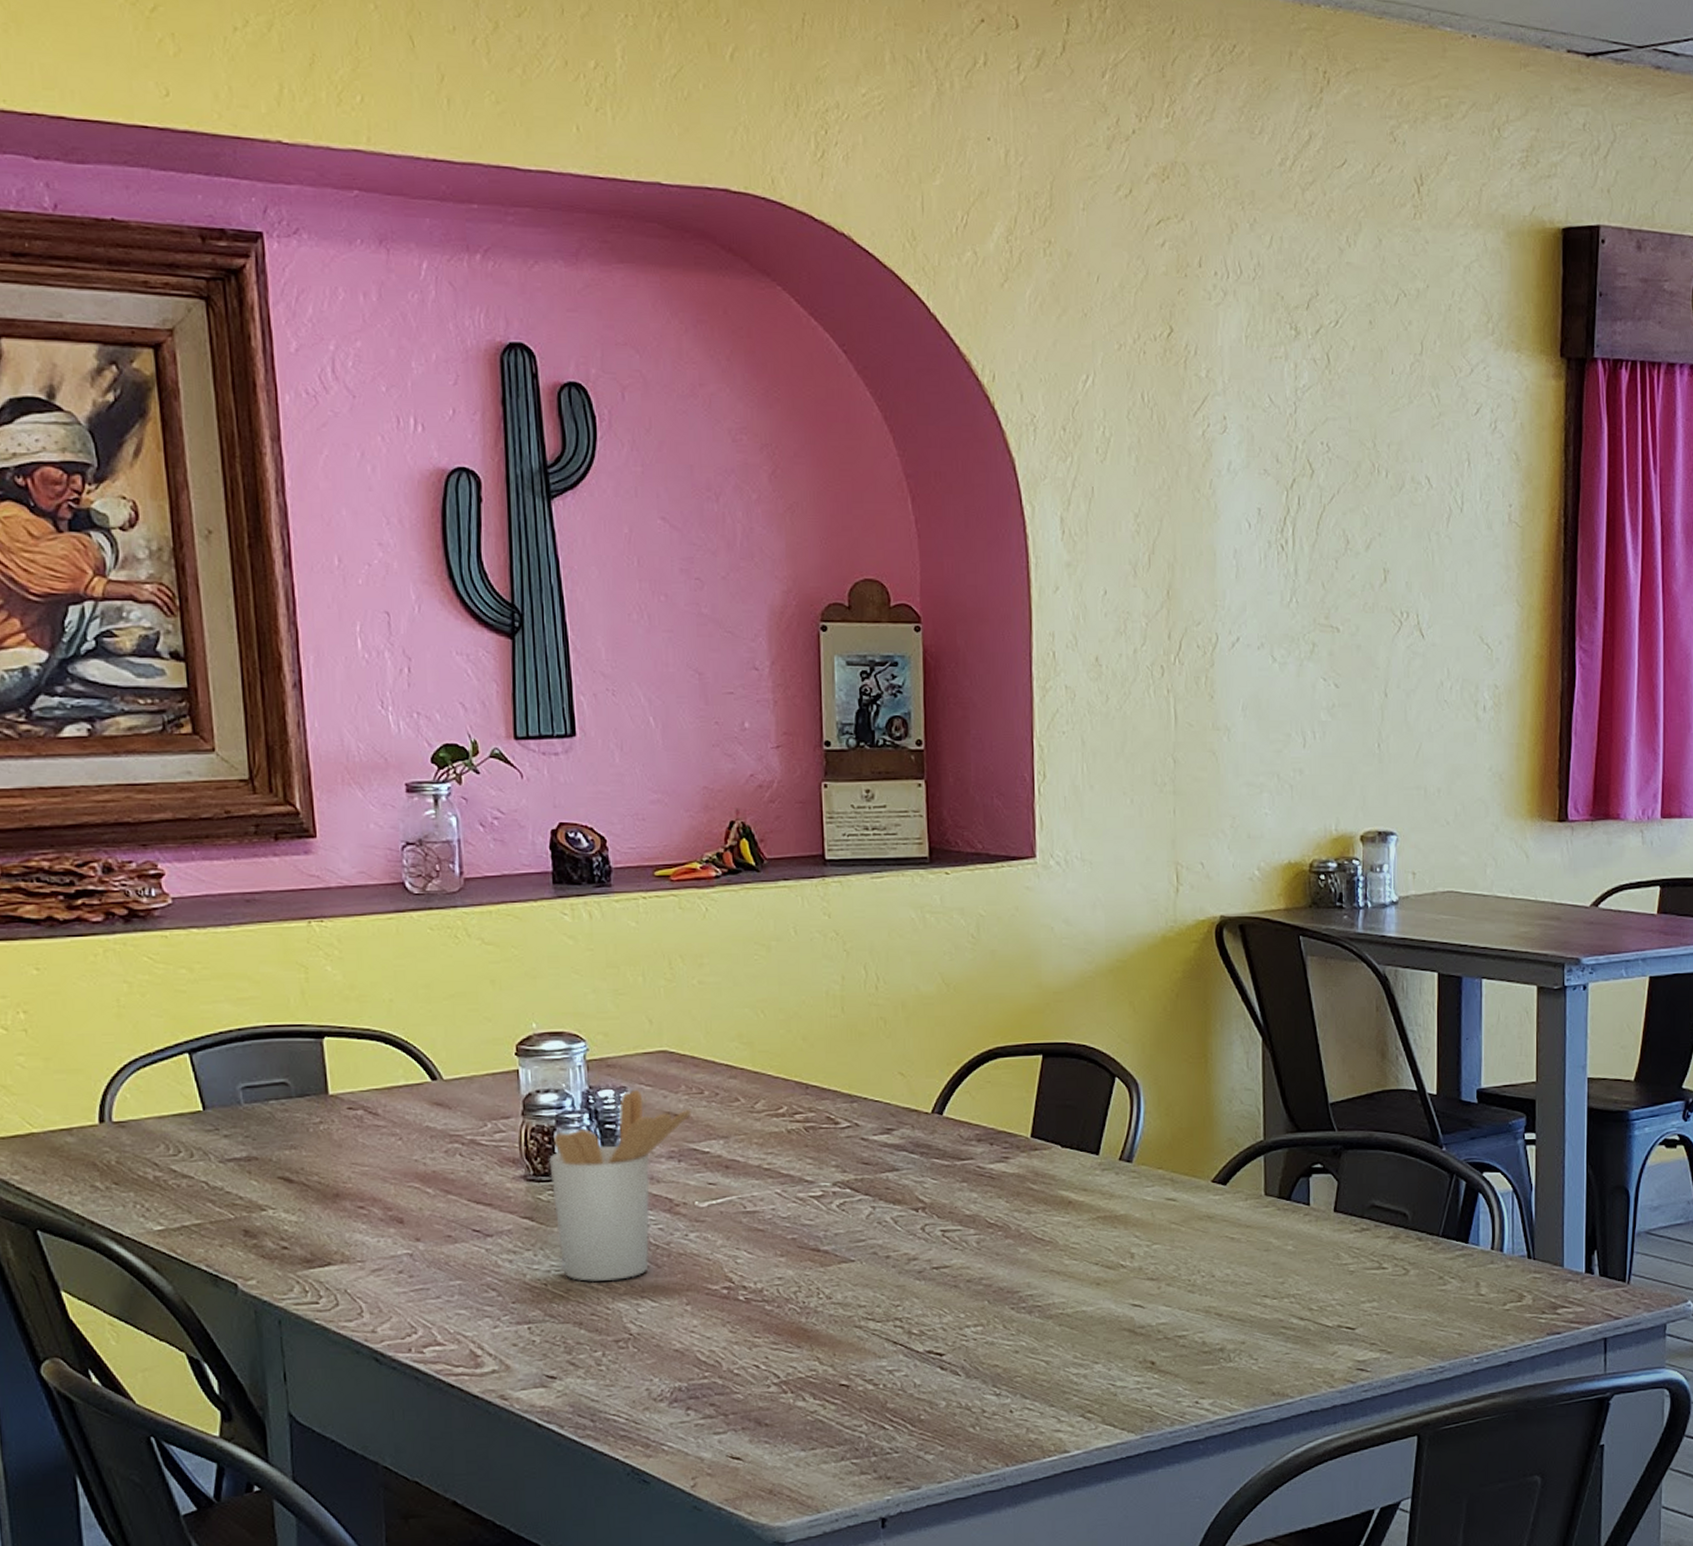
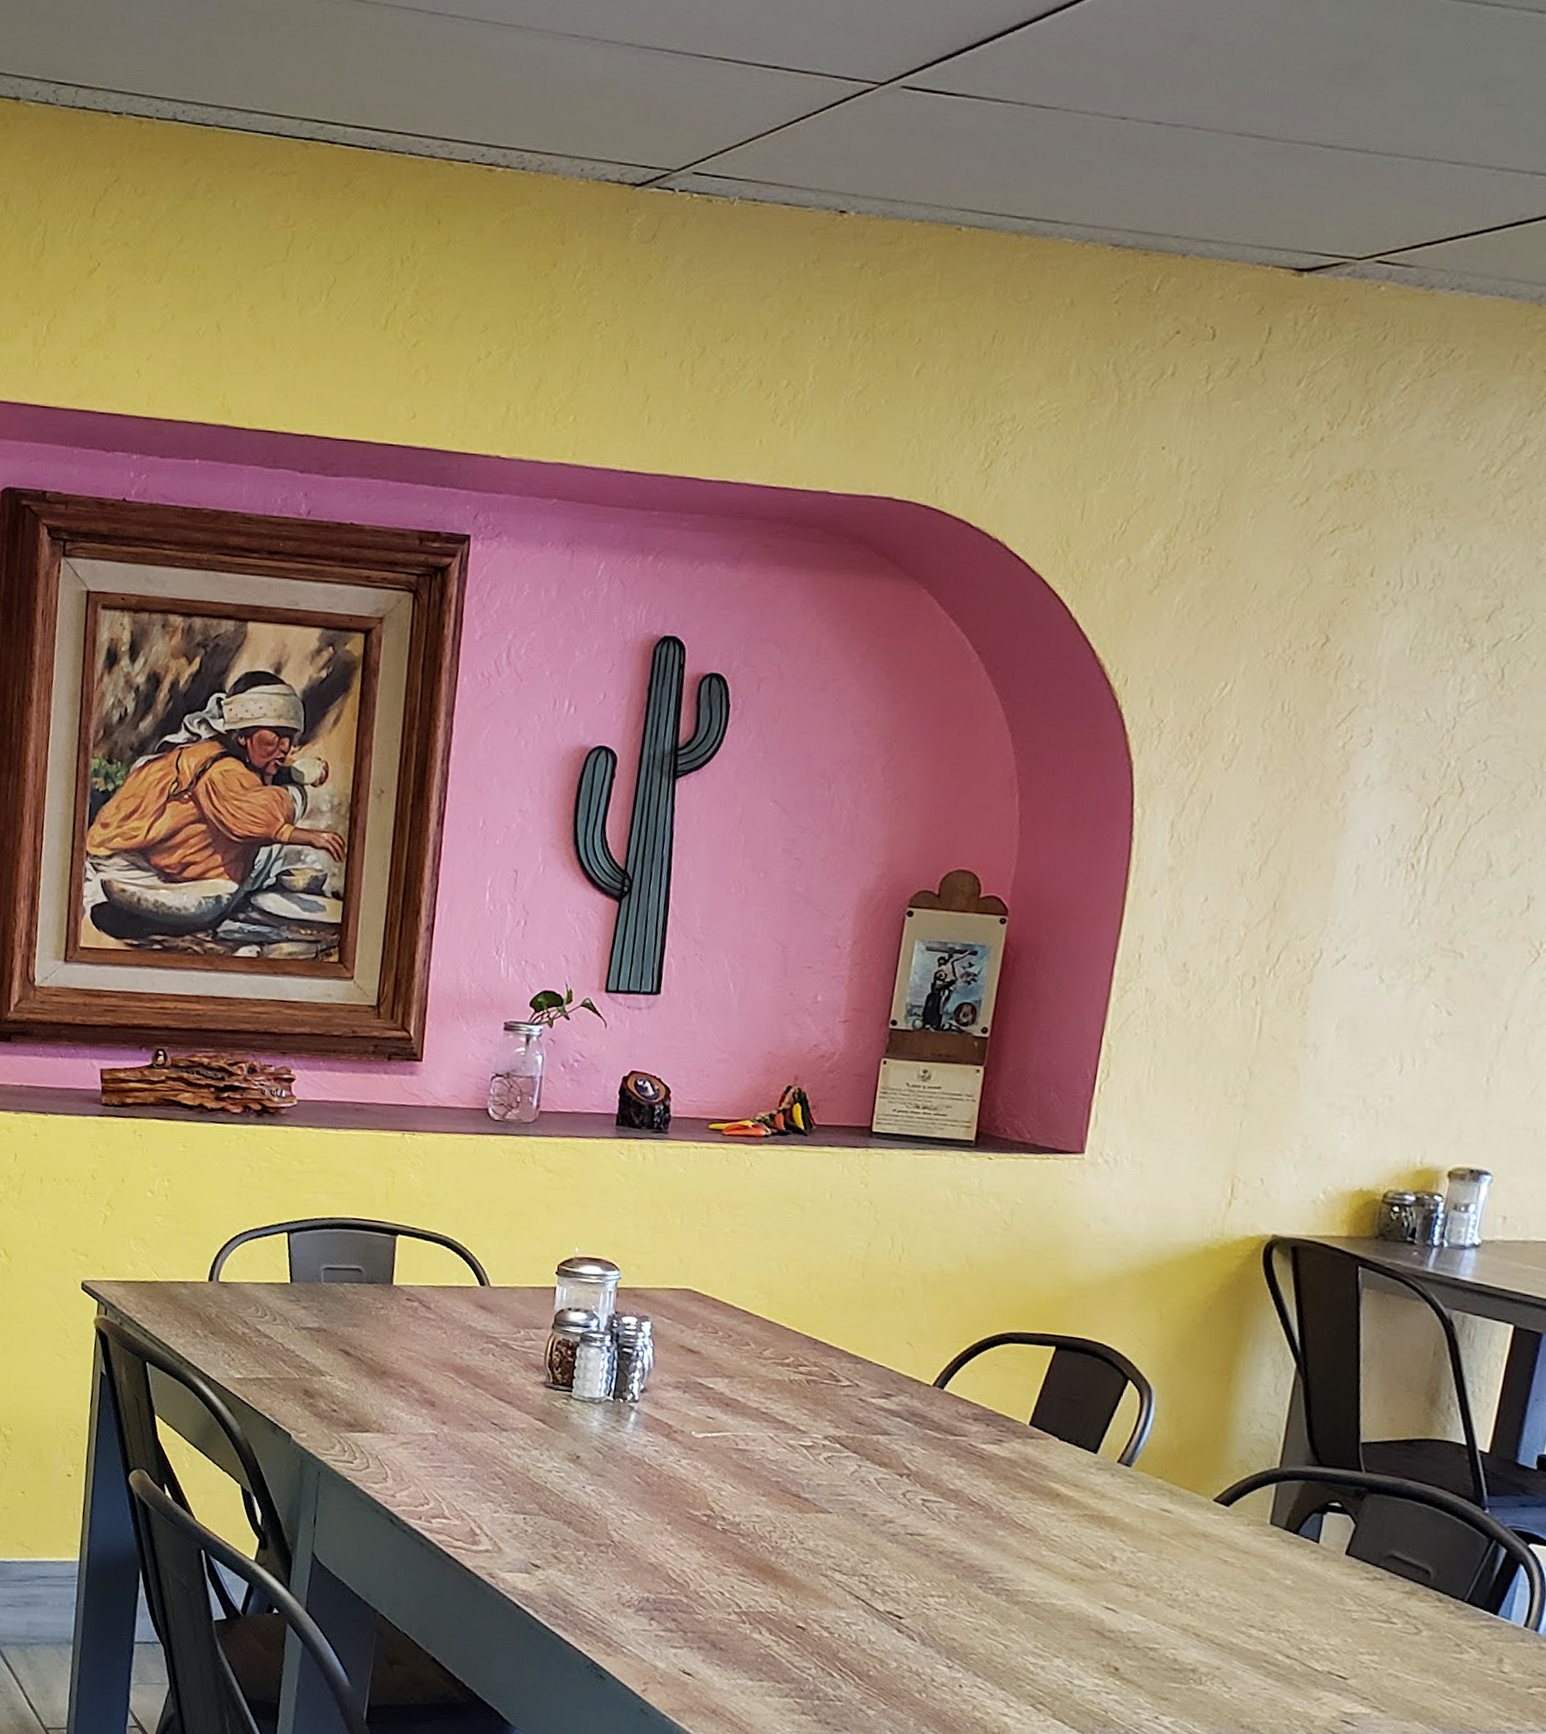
utensil holder: present [549,1090,691,1282] -> none [563,1321,703,1491]

